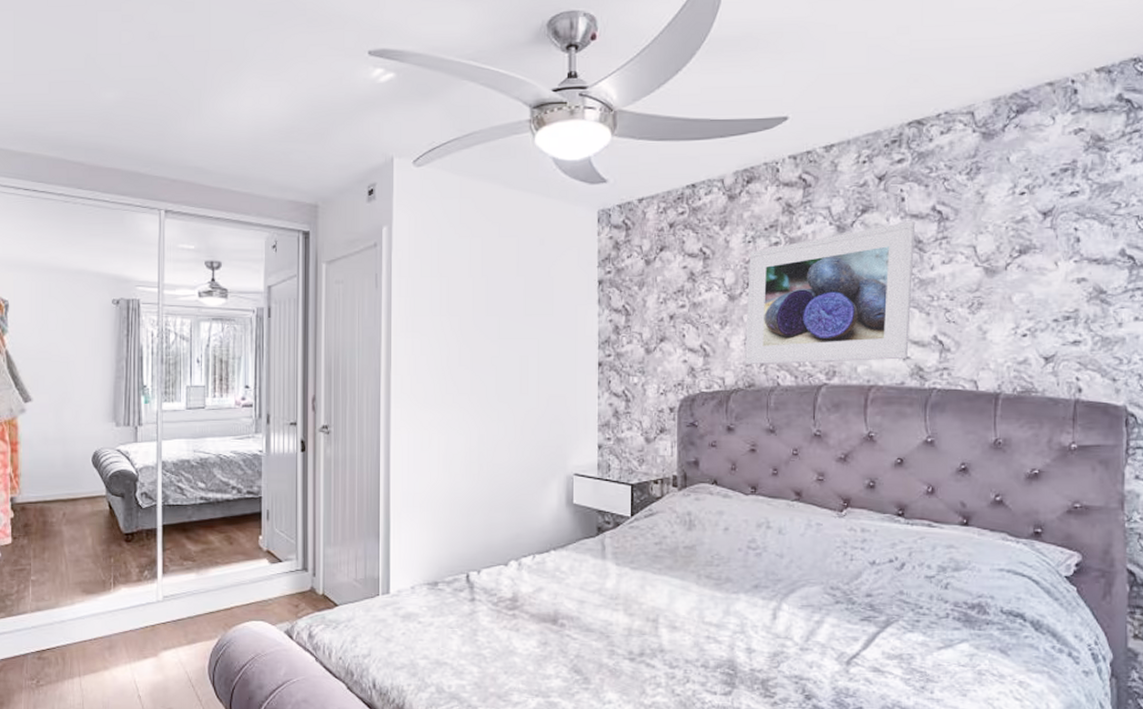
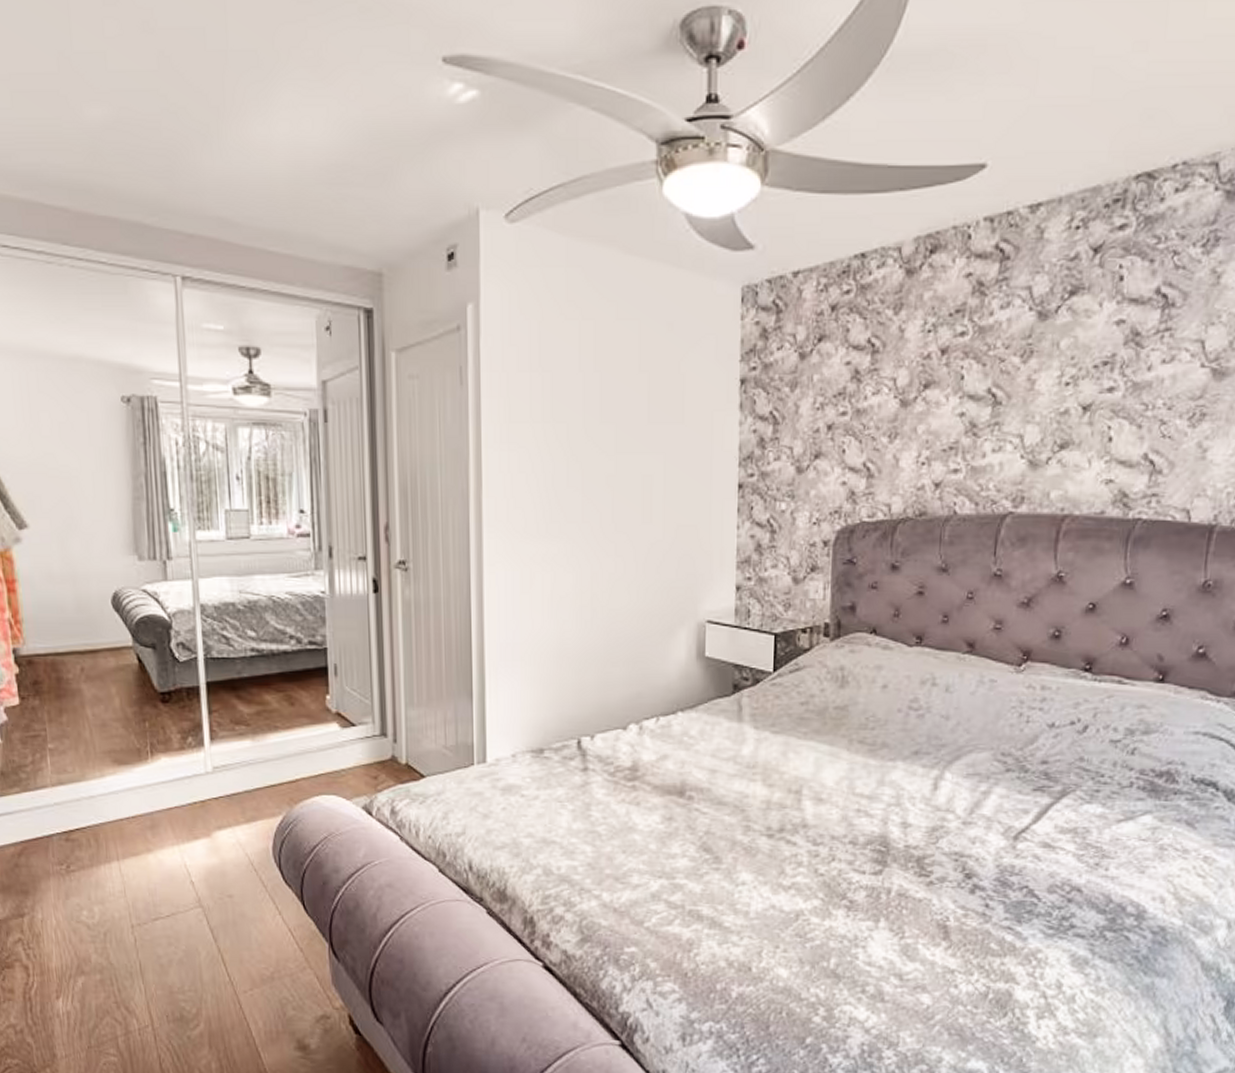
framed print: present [745,221,916,365] -> none [917,307,1135,489]

